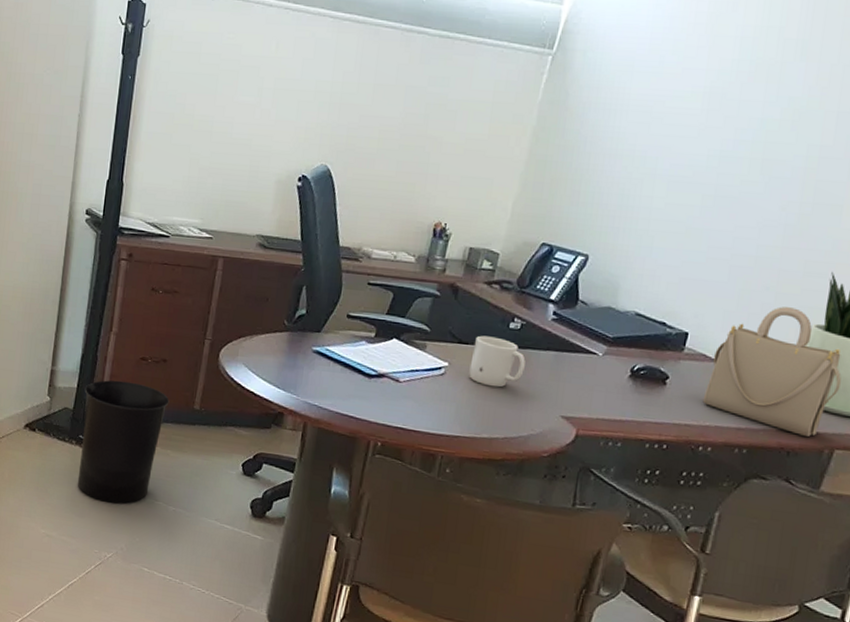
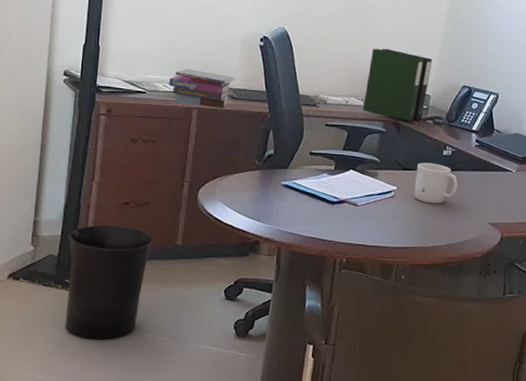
books: none [194,211,267,259] -> present [169,69,235,109]
binder: none [414,192,506,287] -> present [363,48,433,123]

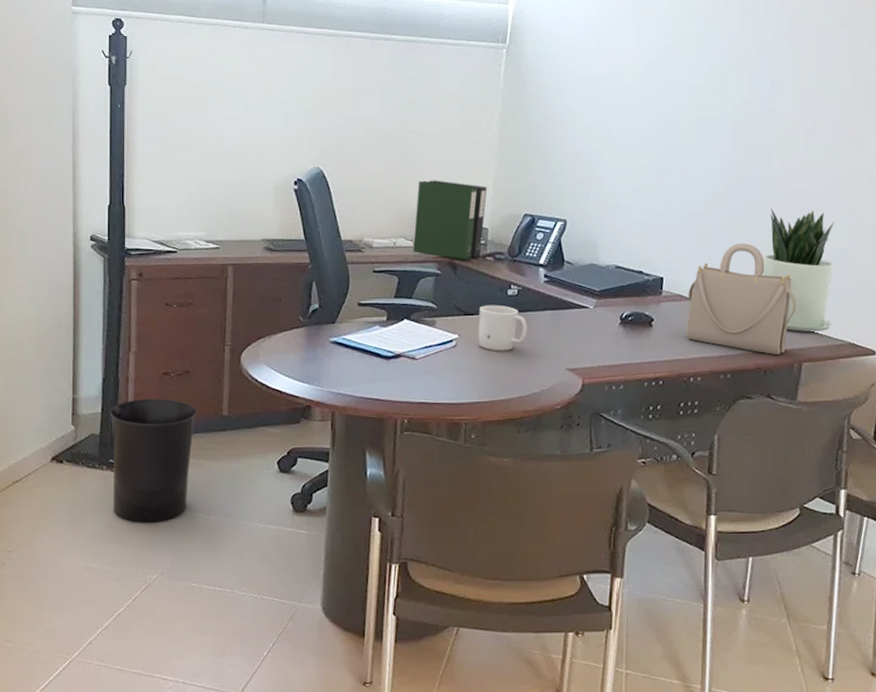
books: present [169,69,235,109] -> none [201,222,270,263]

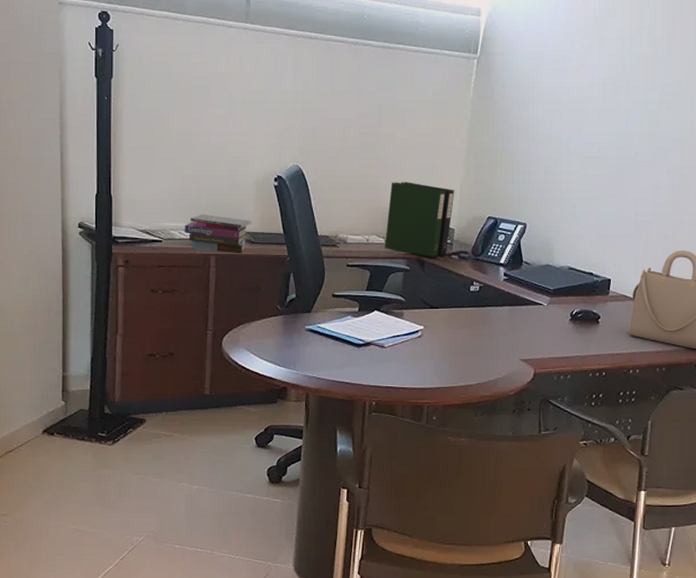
waste bin: present [109,398,197,523] -> none [98,377,181,491]
books: none [201,222,270,263] -> present [185,215,251,254]
mug: present [478,305,527,351] -> none [442,300,487,342]

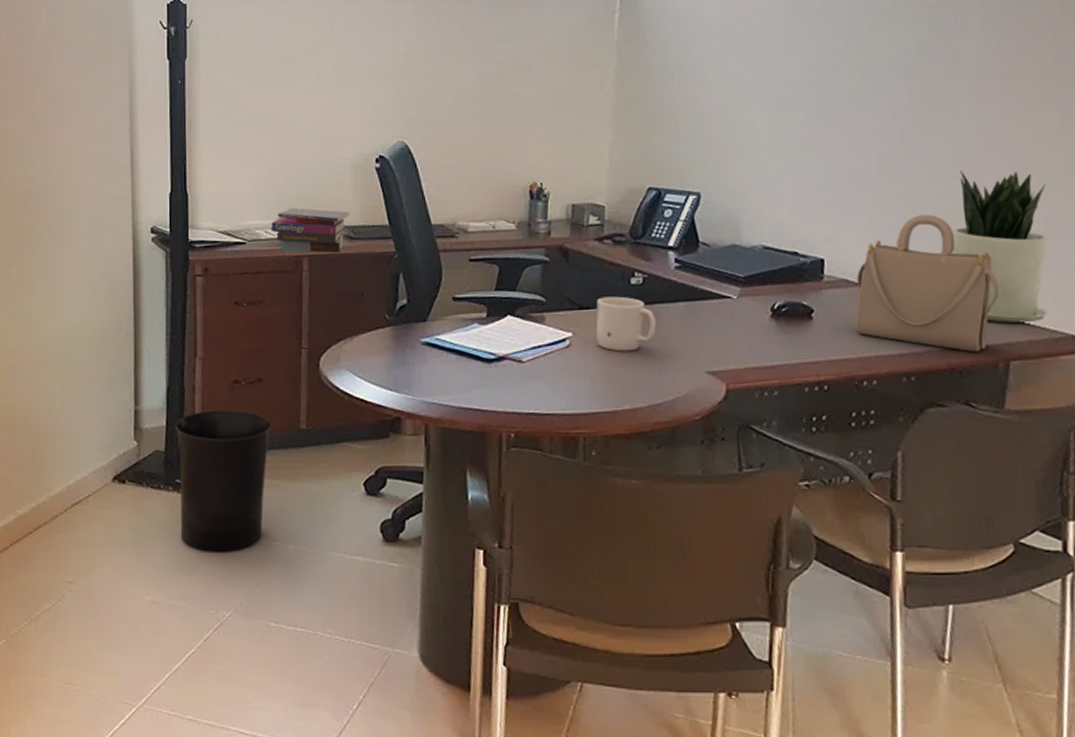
waste bin: none [98,377,181,491] -> present [175,409,272,552]
binder: present [385,182,455,259] -> none [515,151,603,246]
mug: none [442,300,487,342] -> present [595,296,656,352]

